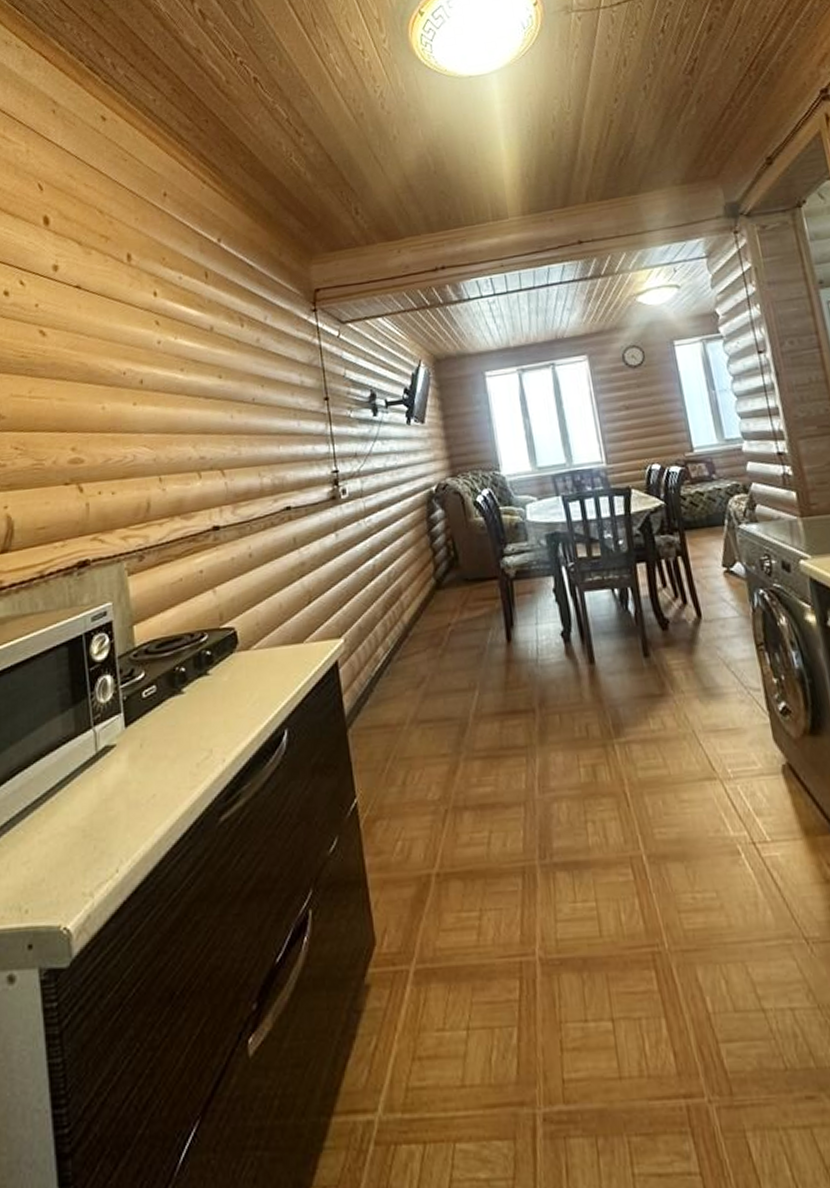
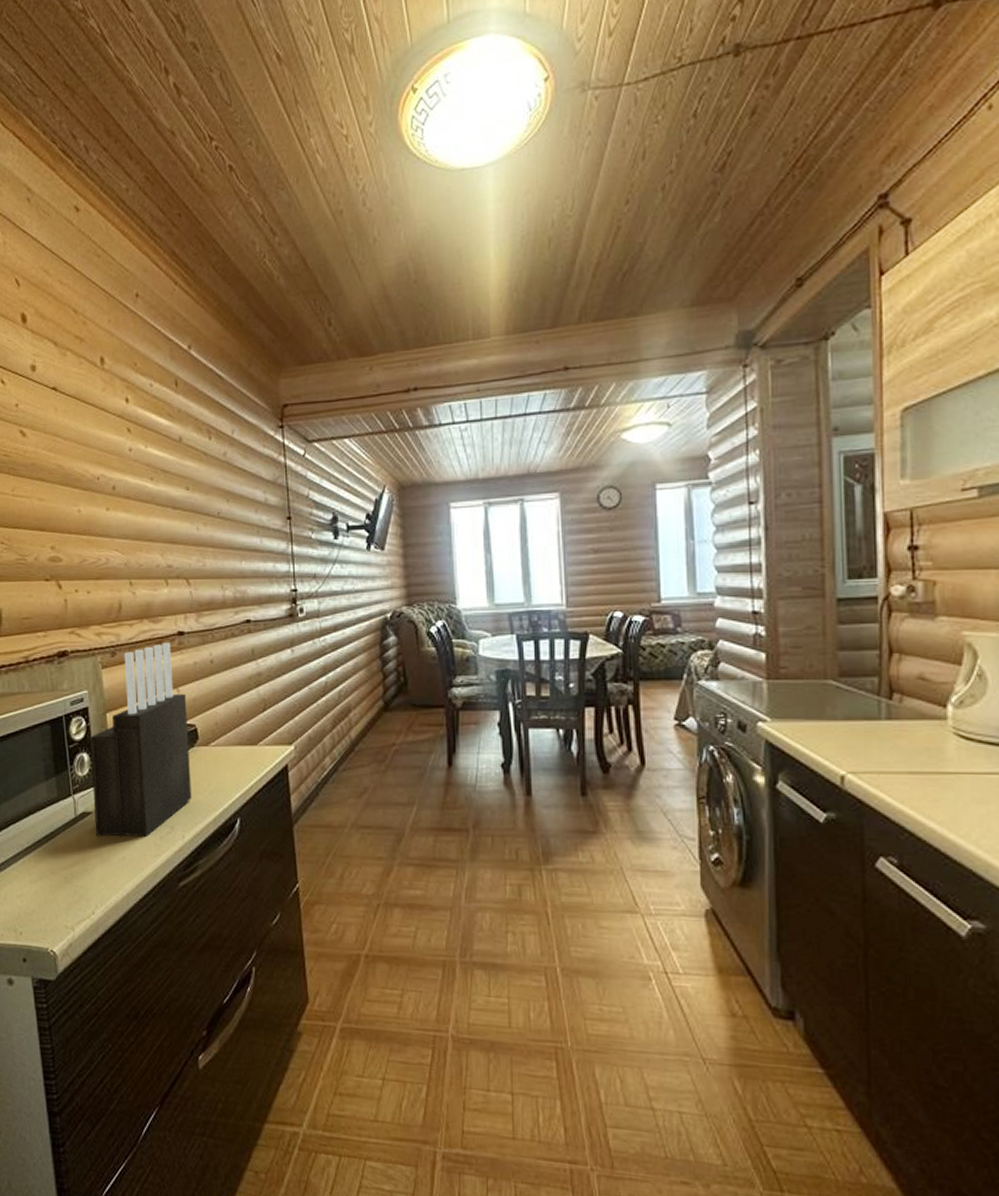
knife block: none [115,539,232,773] -> present [90,643,192,837]

